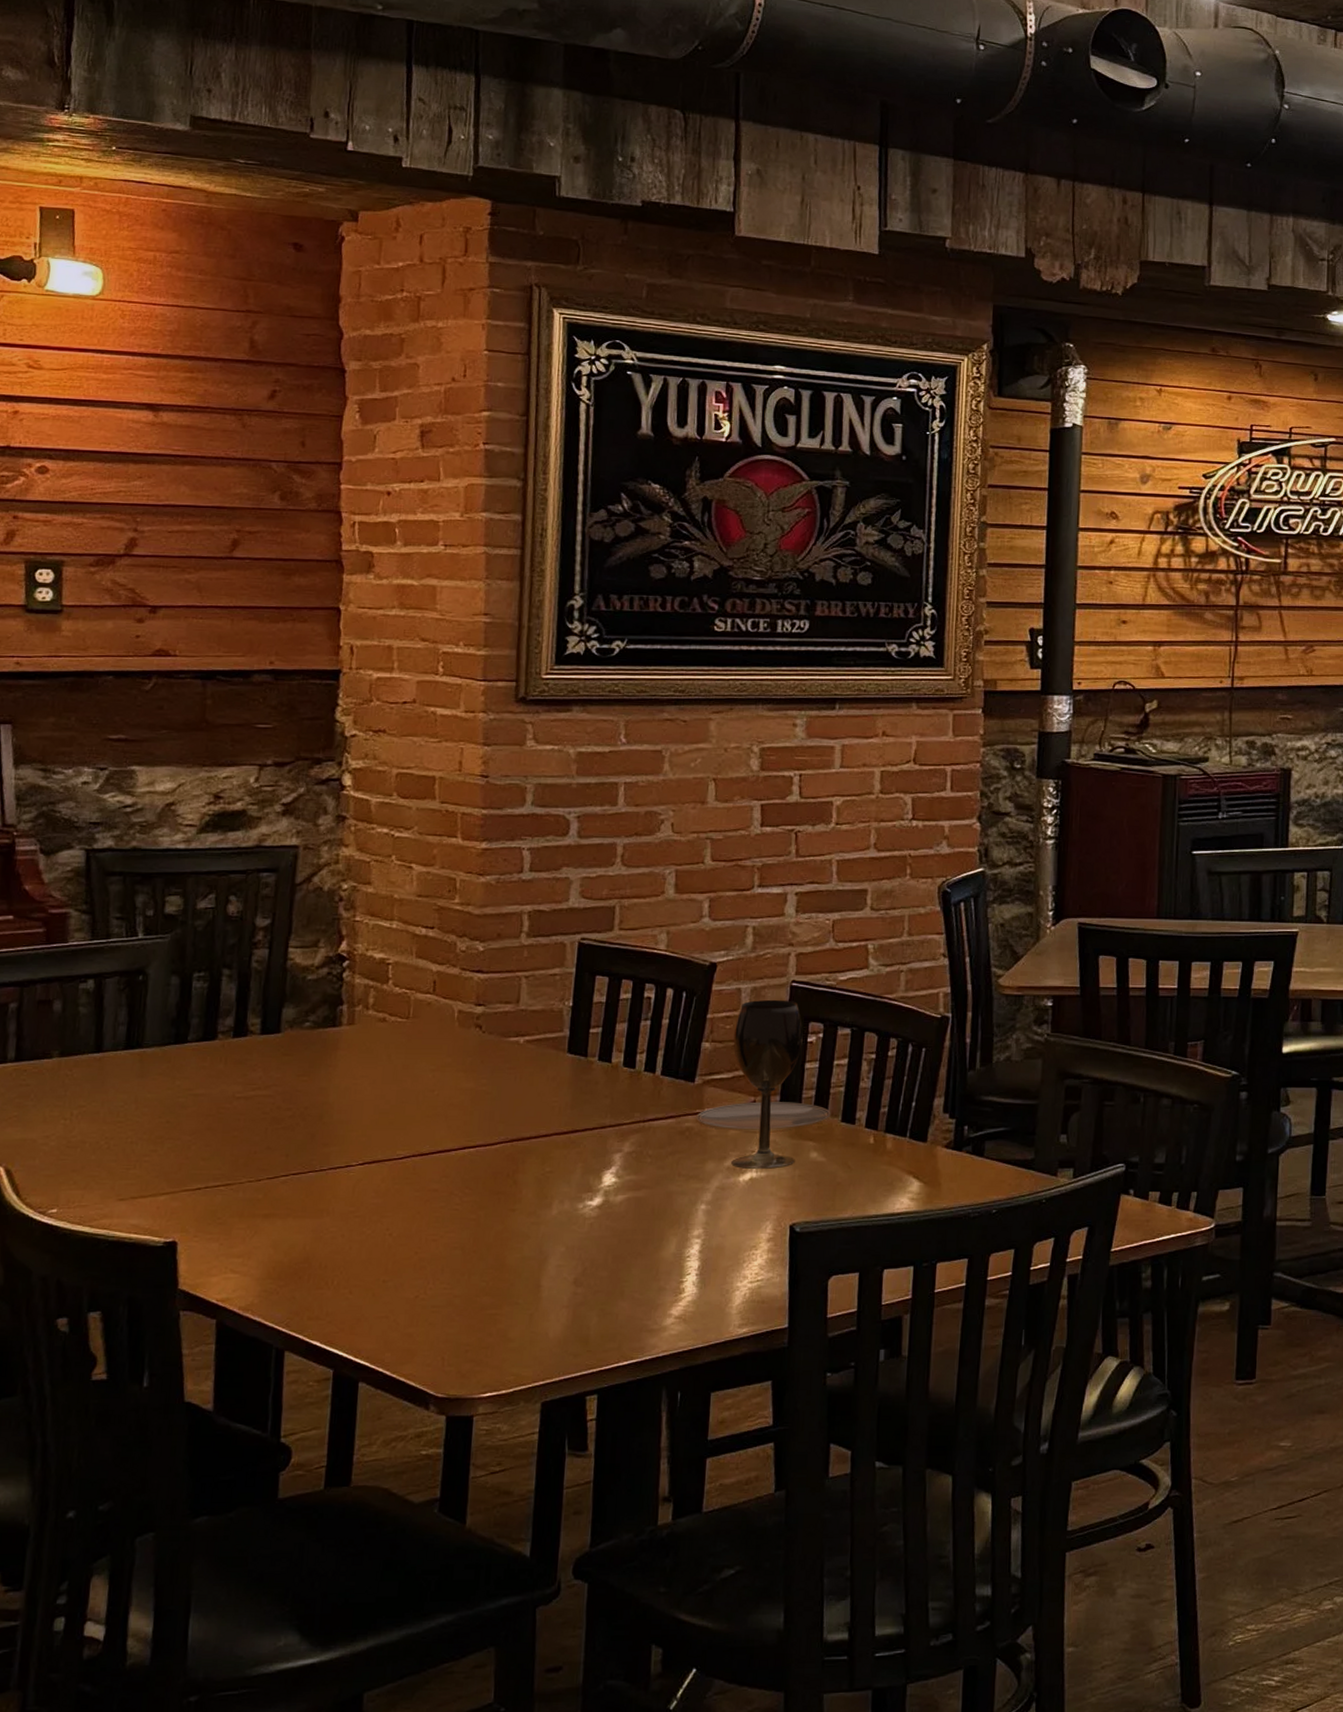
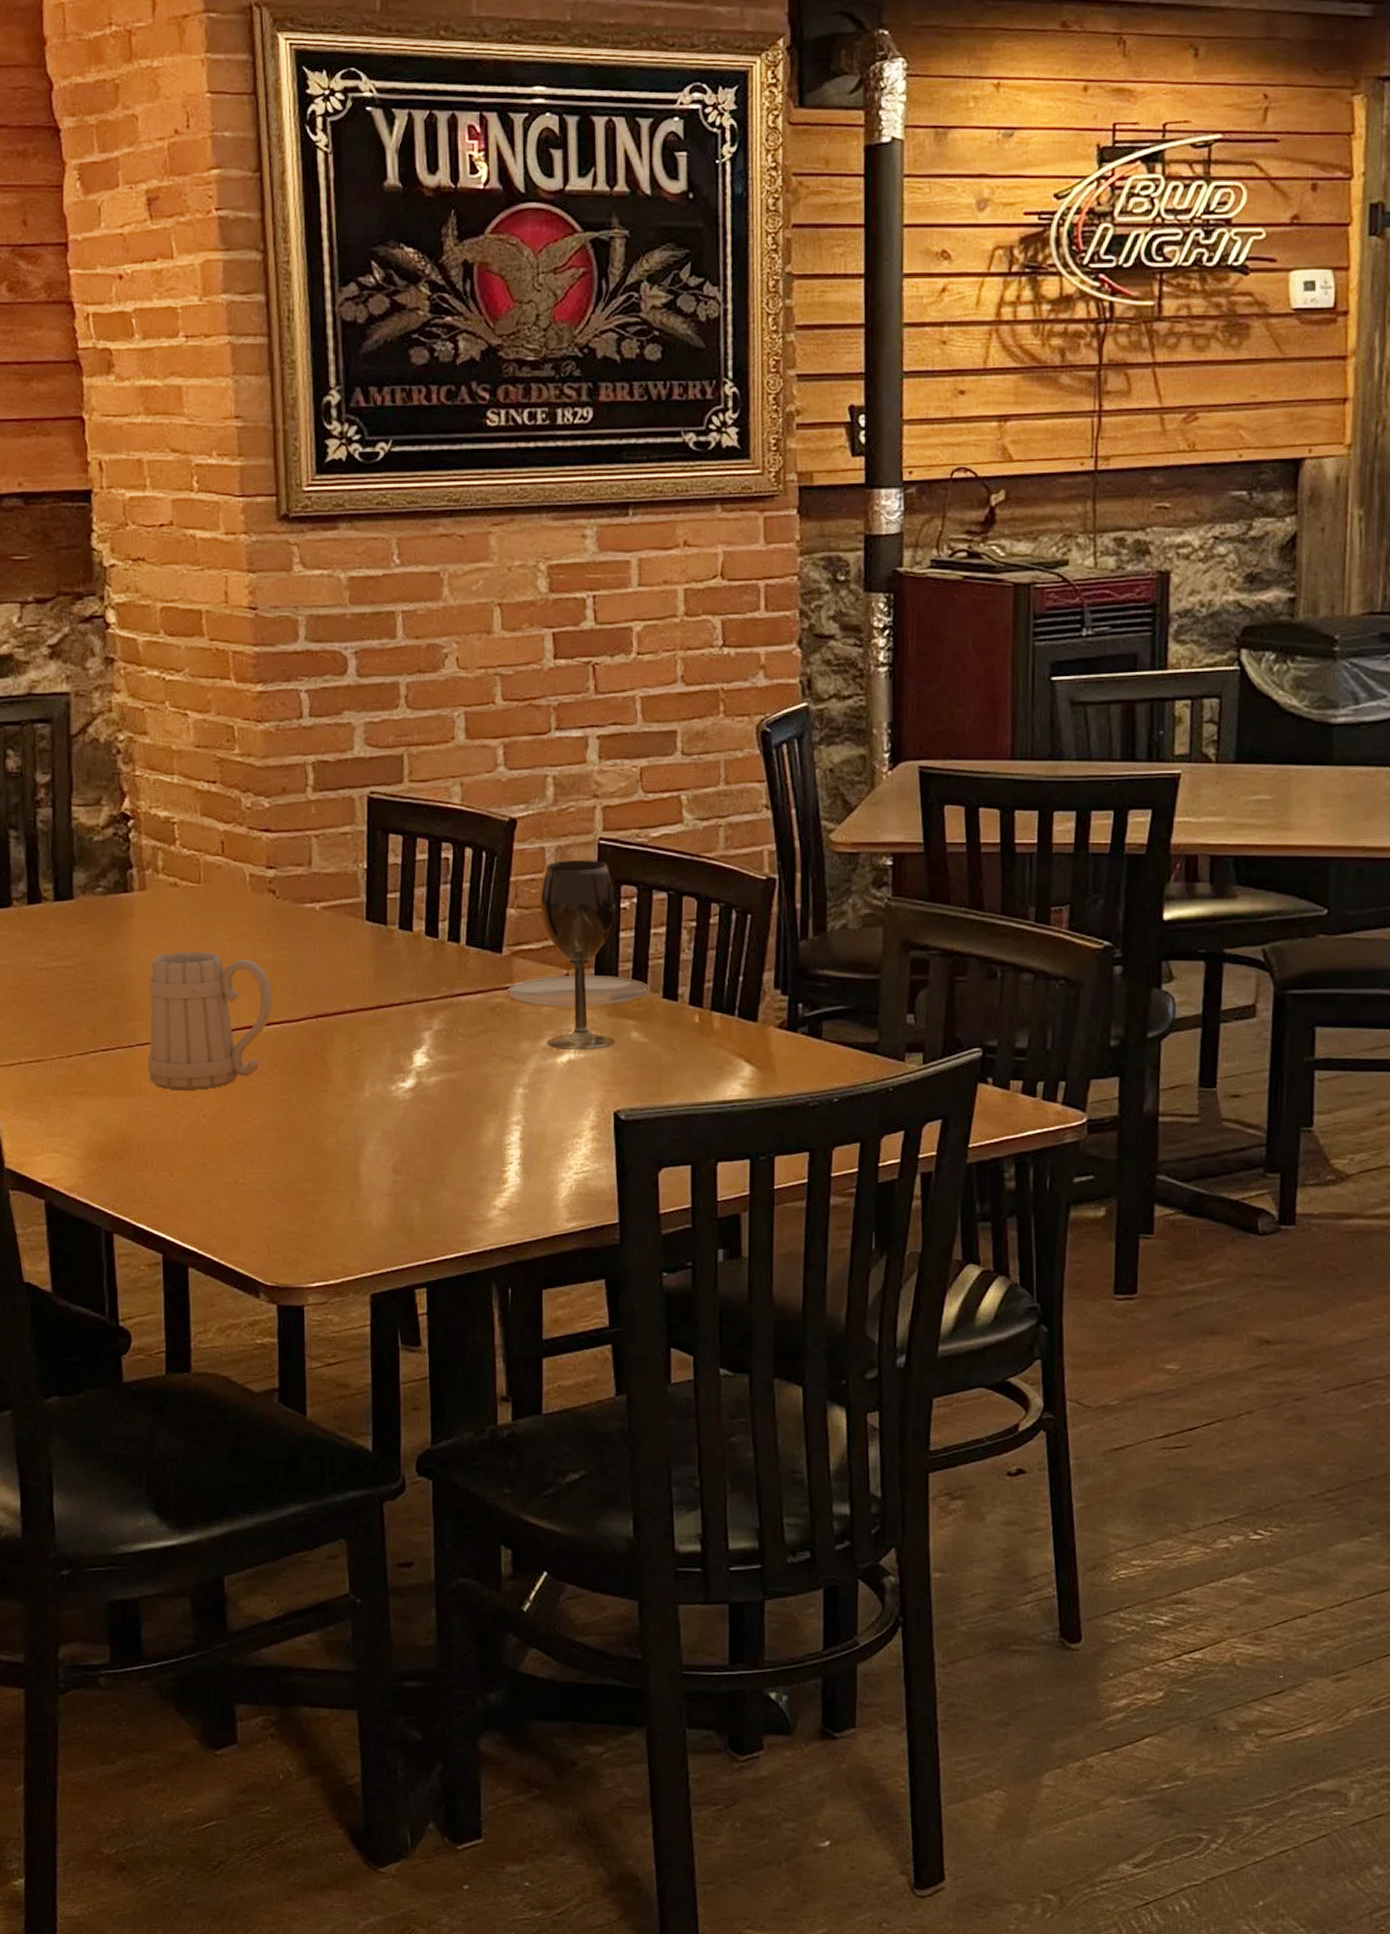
beer mug: none [337,1081,470,1210] -> present [147,951,272,1090]

